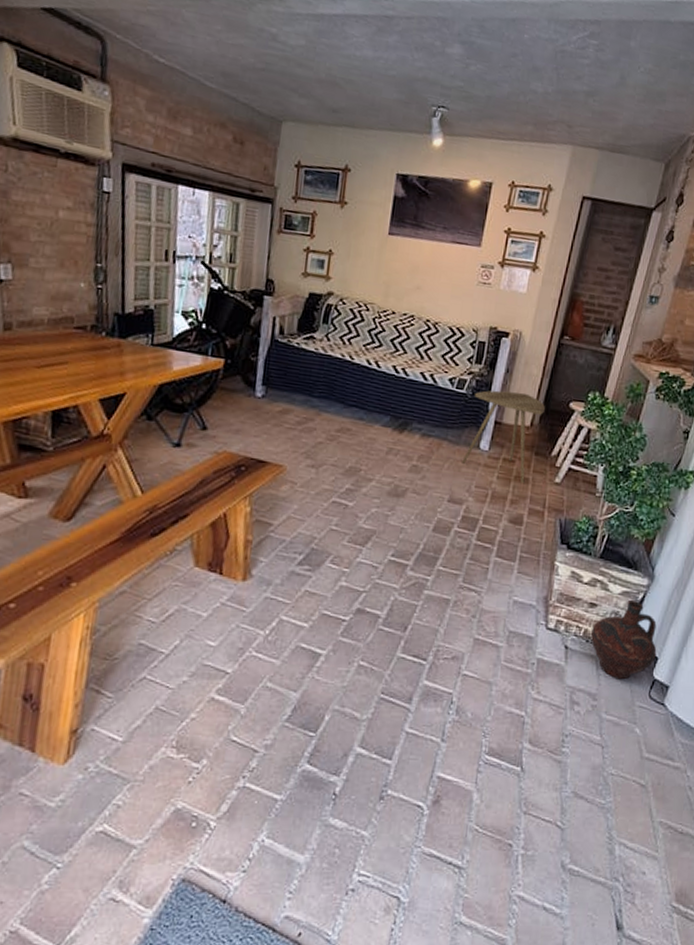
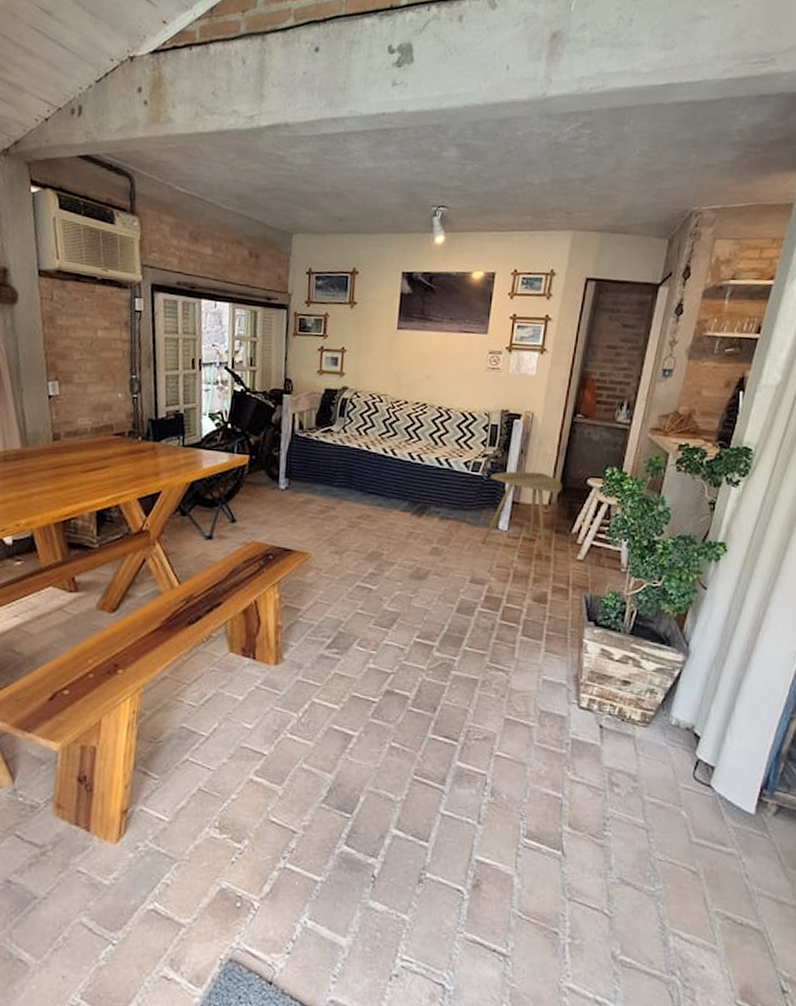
ceramic jug: present [590,599,657,680] -> none [625,676,698,761]

